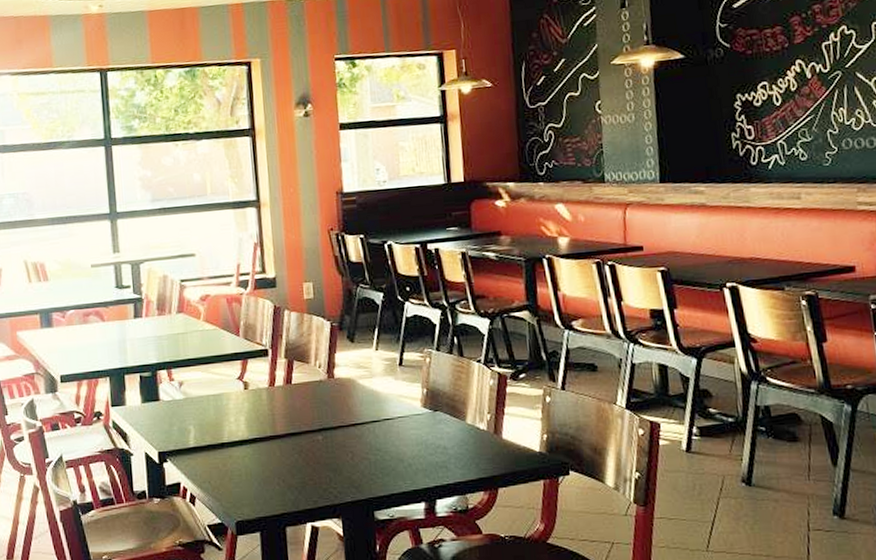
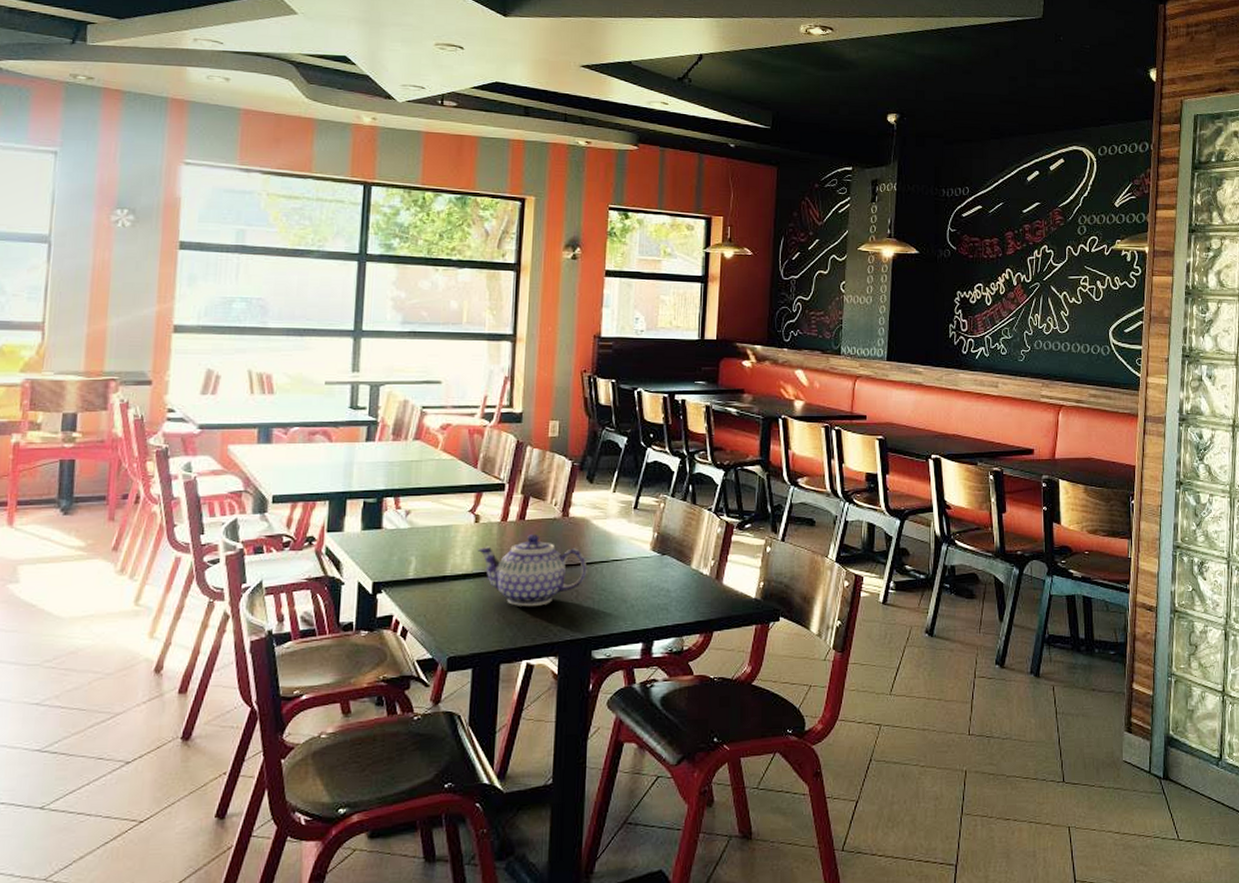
teapot: none [249,397,360,470] -> present [477,533,587,606]

